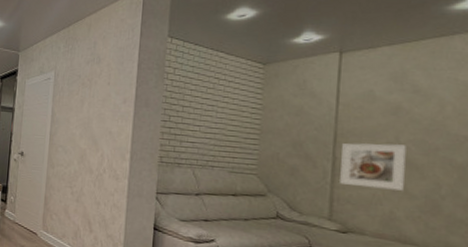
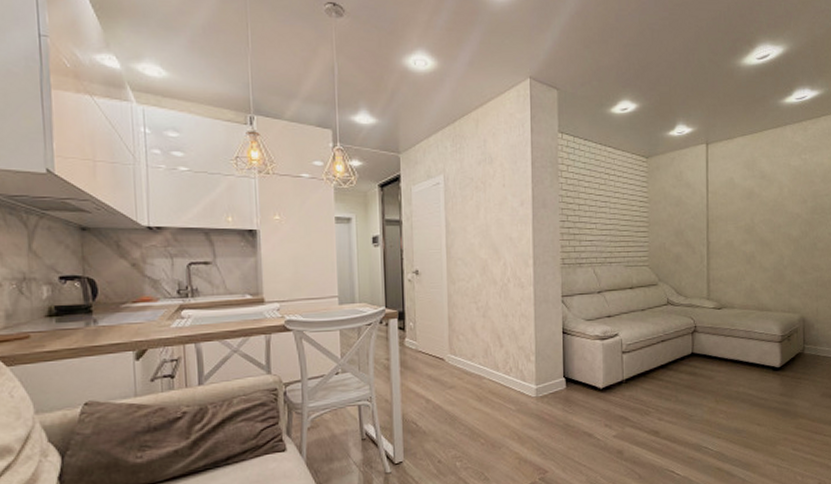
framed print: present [340,143,406,191] -> none [713,225,760,266]

